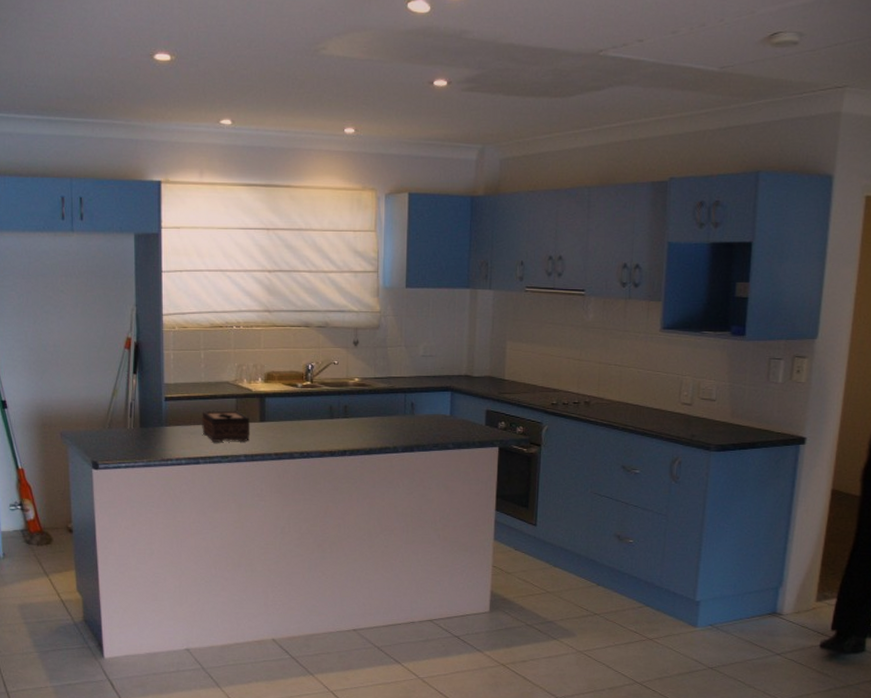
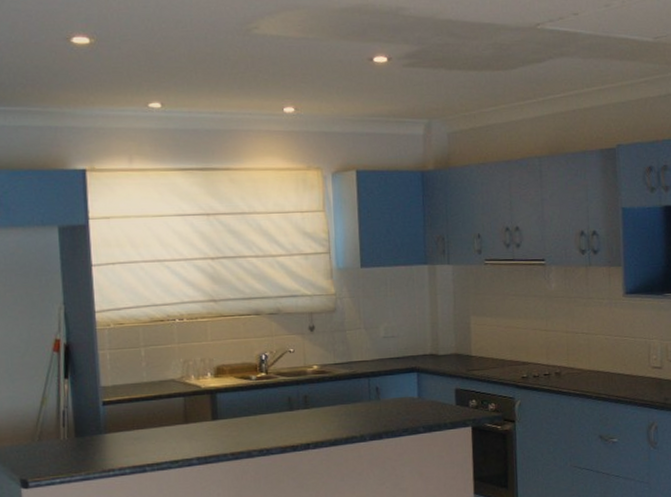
tissue box: present [202,410,251,442] -> none [146,410,202,446]

